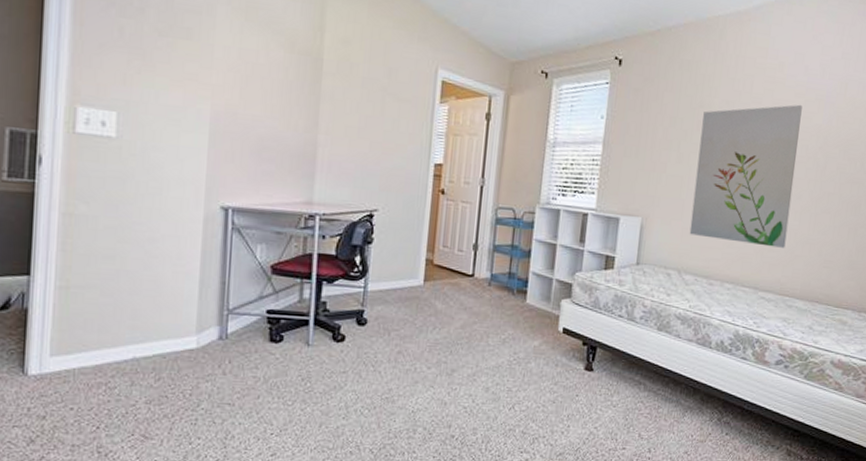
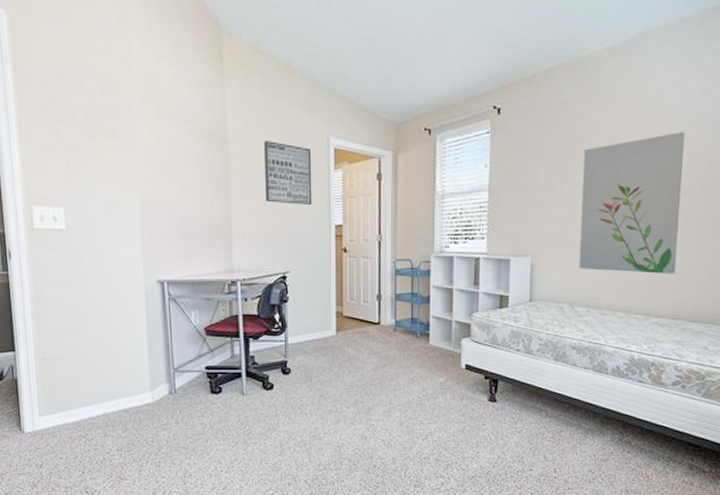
wall art: none [359,64,417,139] -> present [263,141,312,205]

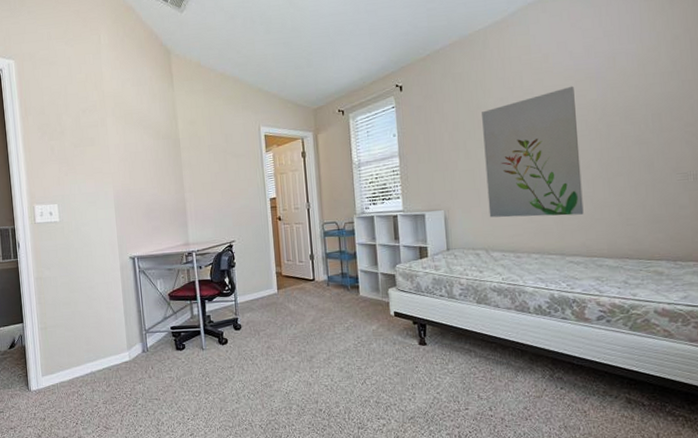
wall art: present [263,141,312,205] -> none [207,135,250,185]

